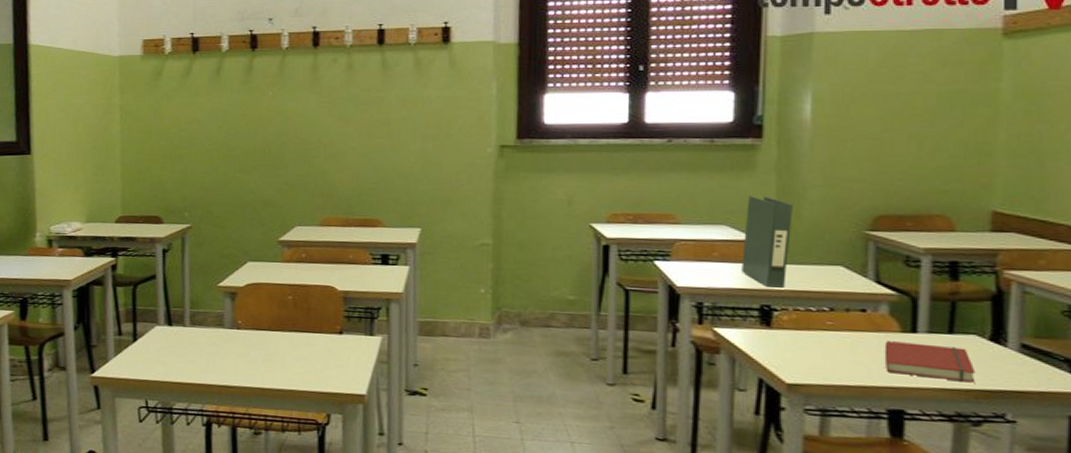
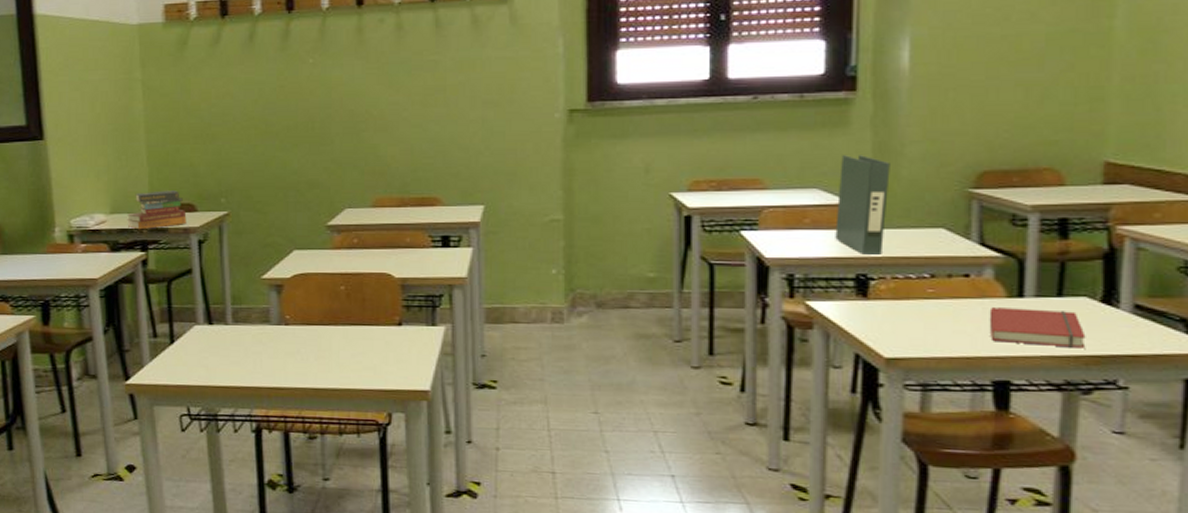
books: none [100,203,154,238] -> present [127,190,187,230]

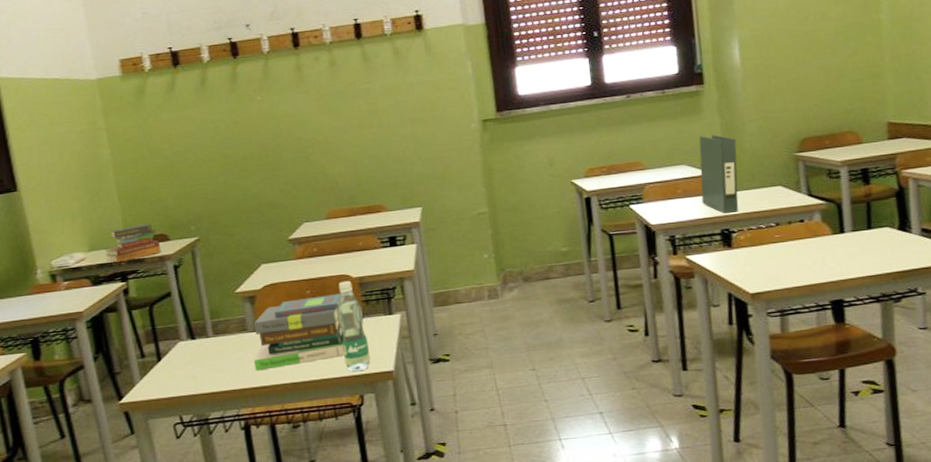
books: none [273,294,380,369] -> present [253,293,344,371]
bottle: none [371,280,405,386] -> present [336,280,371,372]
book: present [989,307,1086,348] -> none [821,239,892,270]

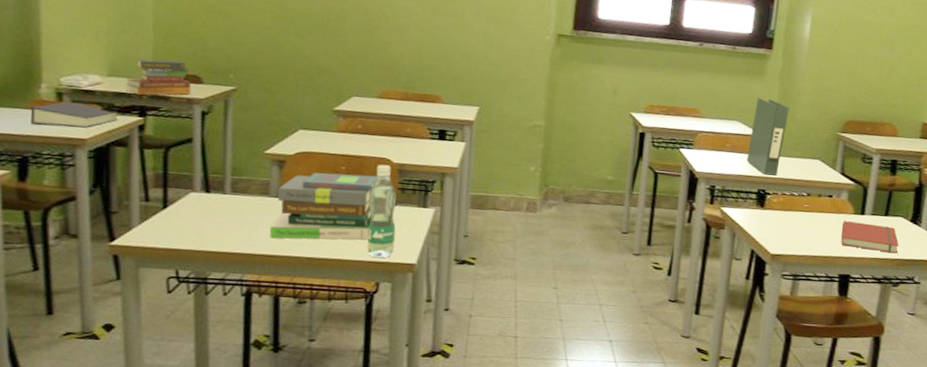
book: none [32,280,105,307] -> present [30,101,119,128]
book: none [821,239,892,270] -> present [841,221,899,254]

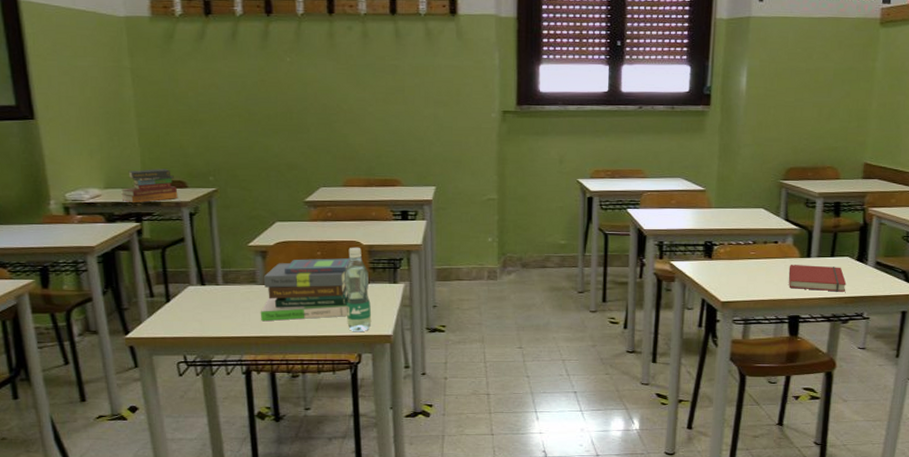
book: present [30,101,119,128] -> none [44,214,118,237]
binder: present [746,97,789,176] -> none [692,153,731,227]

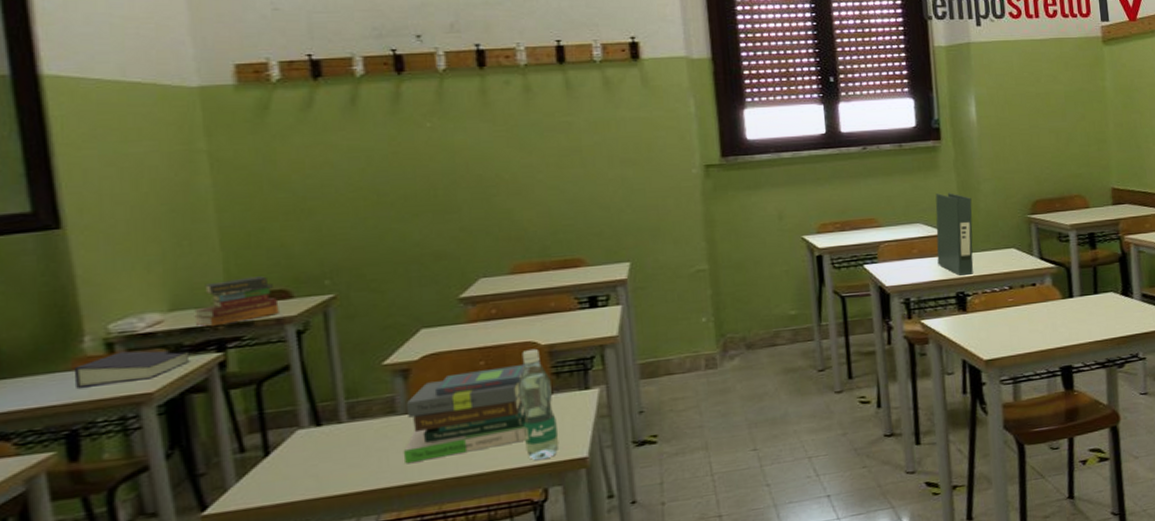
book: none [44,214,118,237] -> present [73,350,190,388]
binder: none [692,153,731,227] -> present [935,193,974,276]
book: present [788,265,847,292] -> none [1052,304,1116,335]

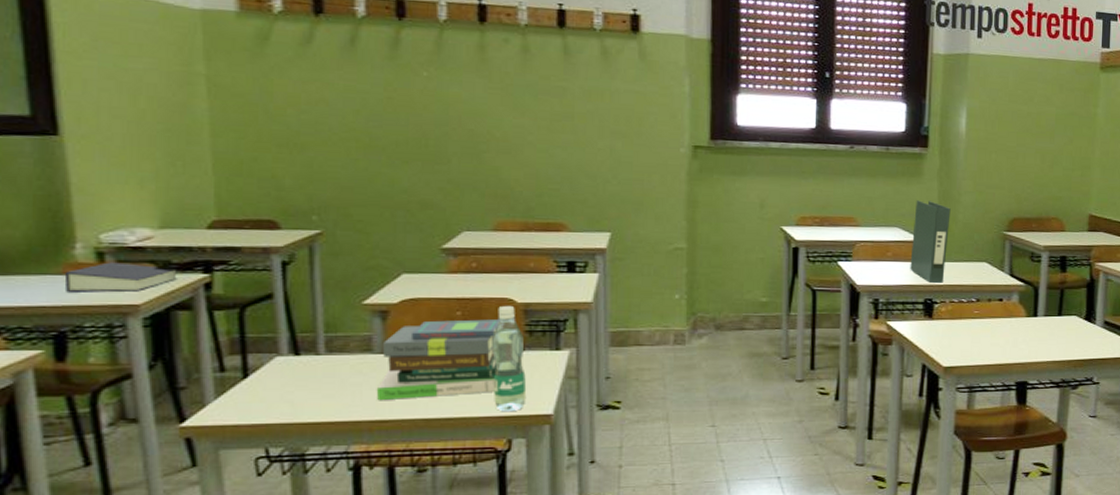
books: present [194,276,279,327] -> none [184,204,267,249]

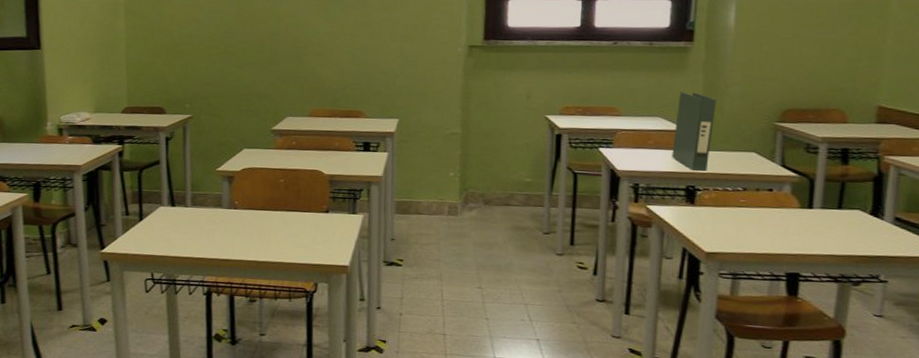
book: present [64,262,177,293] -> none [40,135,103,156]
books: present [376,319,501,401] -> none [223,185,312,245]
bottle: present [491,305,527,412] -> none [304,176,330,261]

